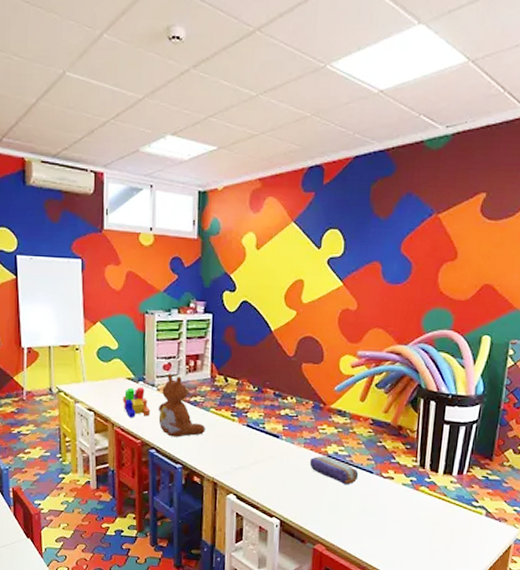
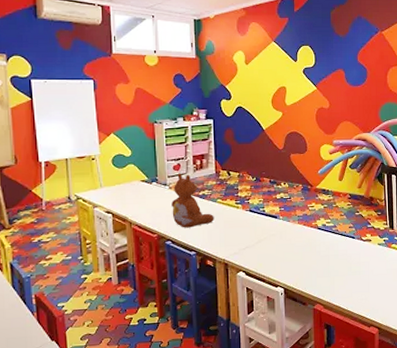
building blocks: present [123,387,151,418] -> none [138,187,165,216]
pencil case: present [309,455,359,485] -> none [304,228,344,251]

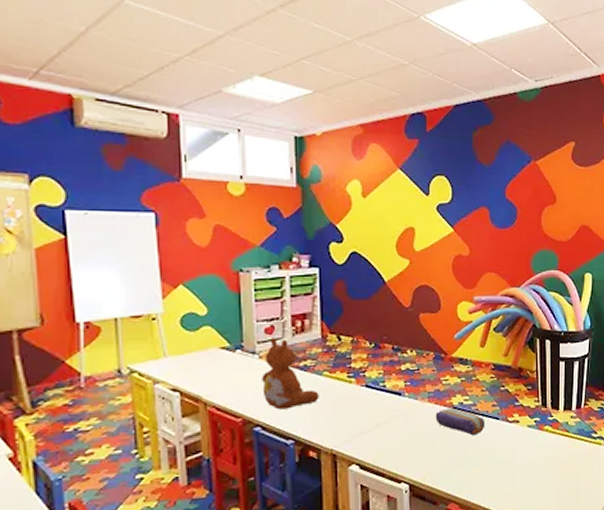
pencil case: none [304,228,344,251] -> present [435,407,485,436]

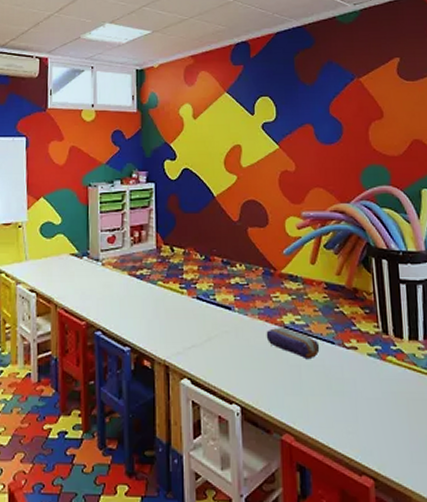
teddy bear: present [262,337,319,410] -> none [104,246,154,316]

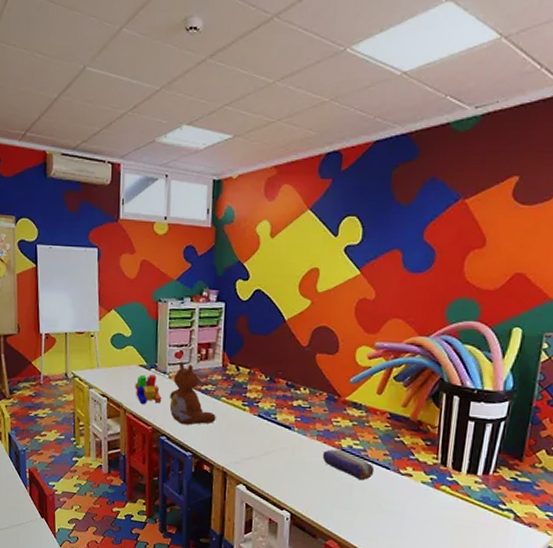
building blocks: none [66,262,95,298] -> present [135,374,162,405]
teddy bear: none [104,246,154,316] -> present [169,361,216,425]

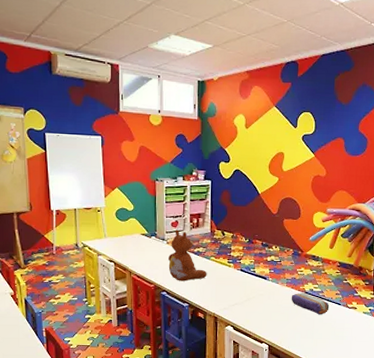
building blocks: present [135,374,162,405] -> none [138,241,162,267]

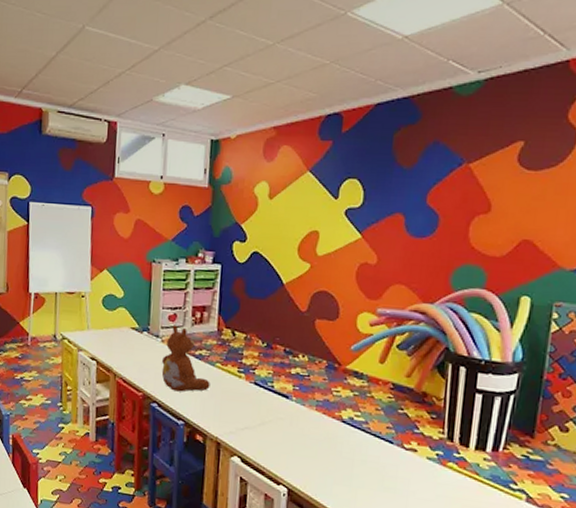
pencil case: present [291,292,330,315] -> none [321,420,377,455]

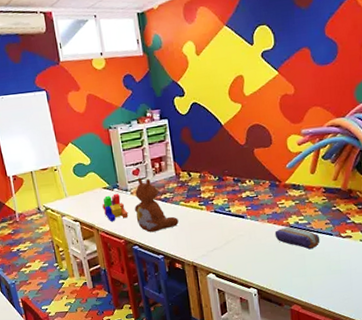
building blocks: none [126,337,154,370] -> present [102,193,129,222]
pencil case: none [321,420,377,455] -> present [274,226,320,250]

